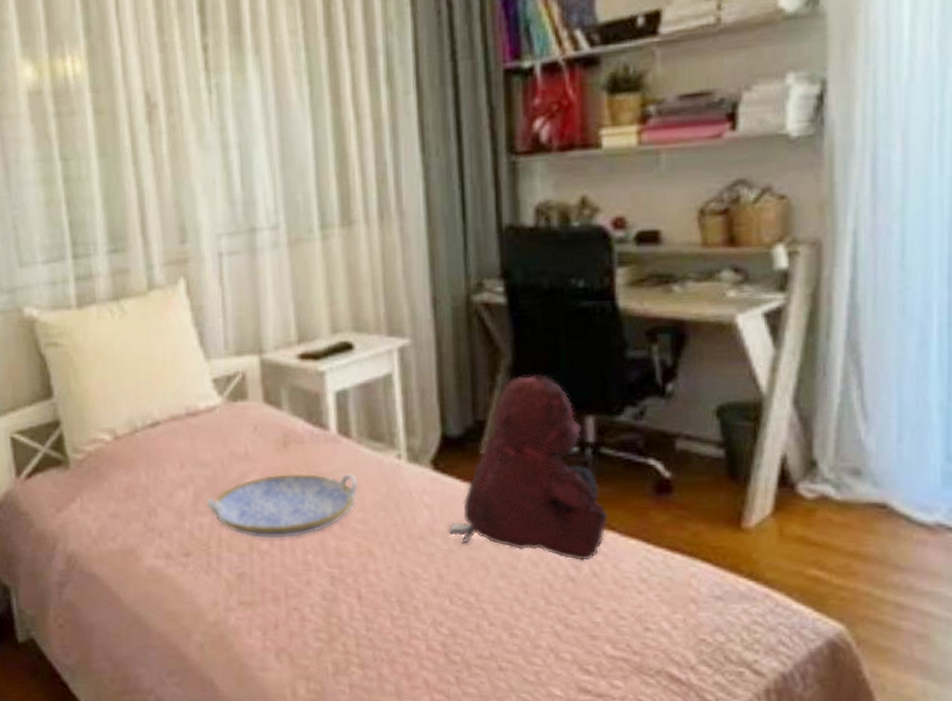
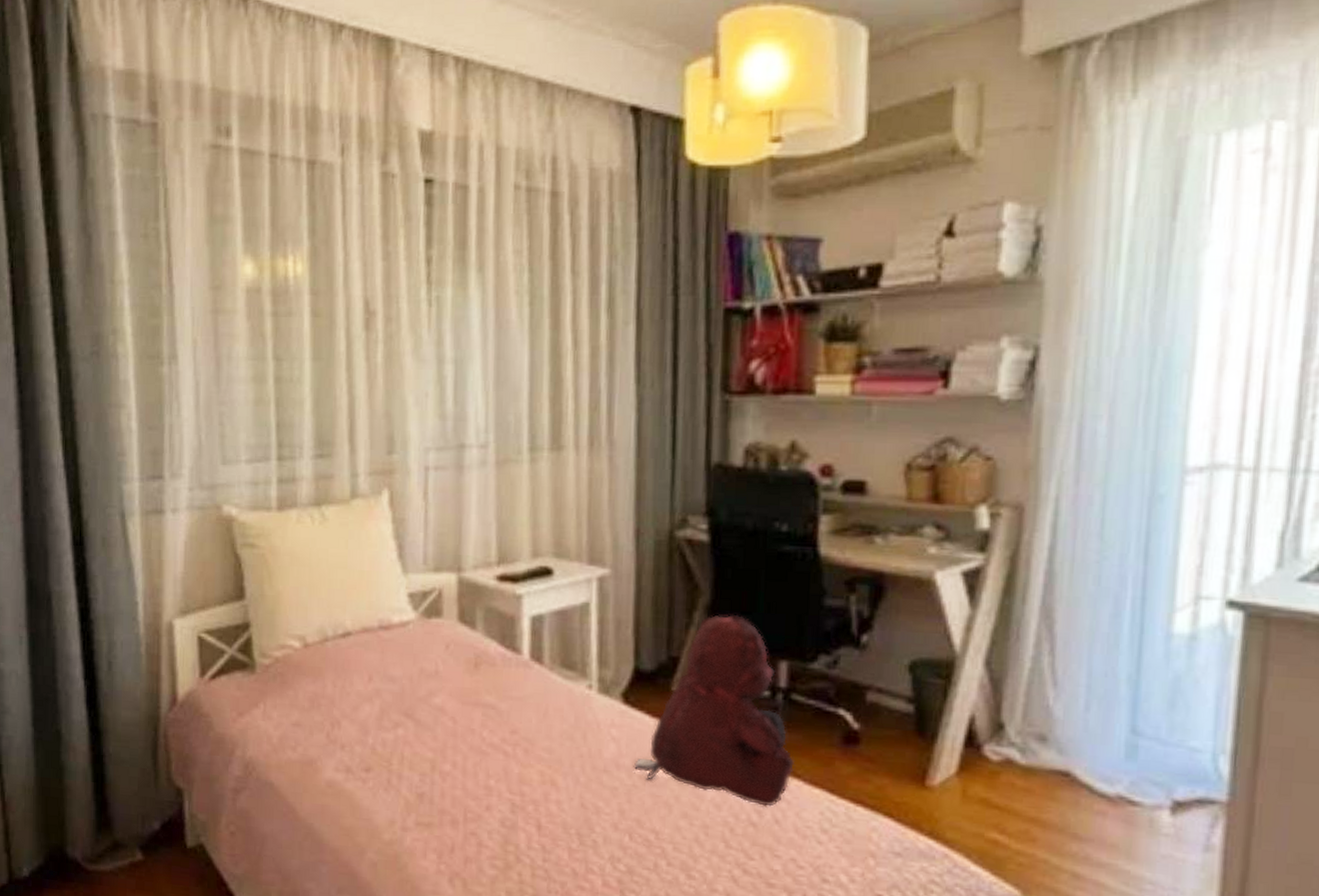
serving tray: present [205,474,359,538] -> none [390,695,547,761]

